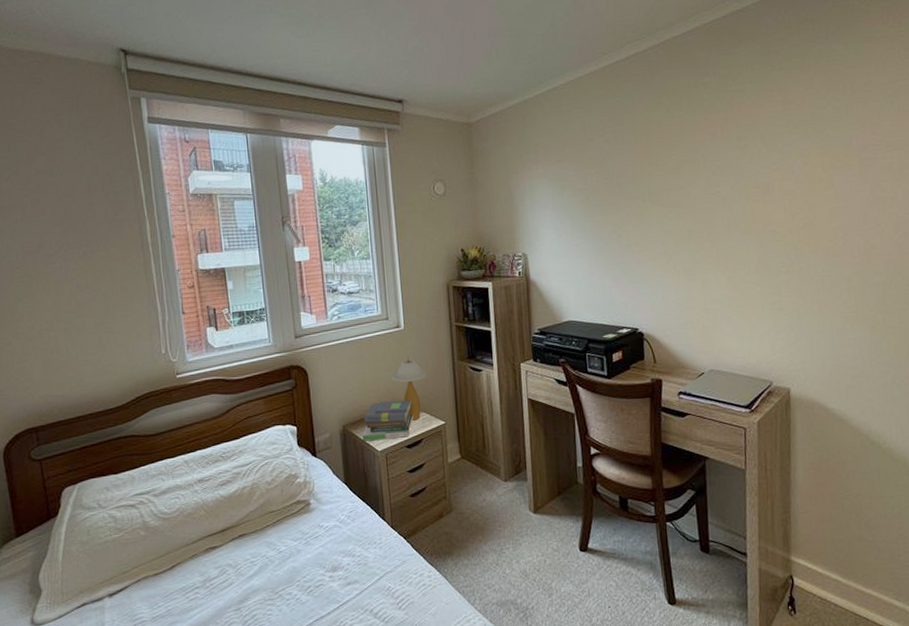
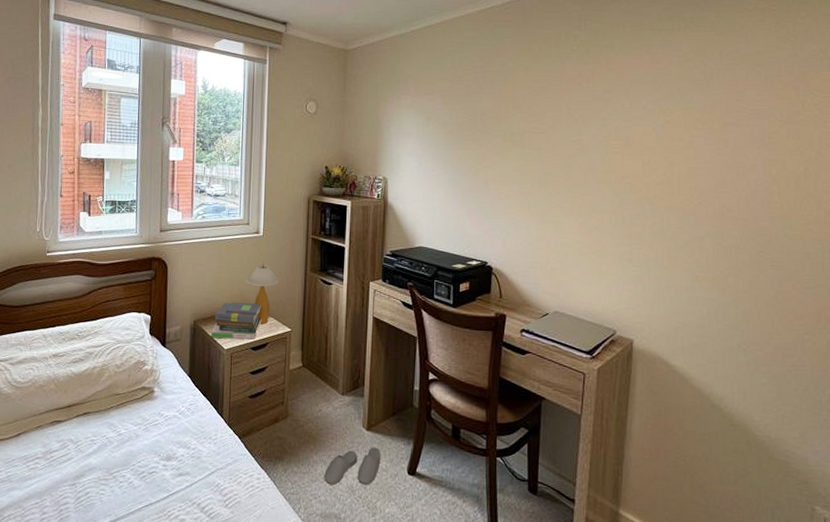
slippers: none [496,529,551,573] -> present [324,447,381,485]

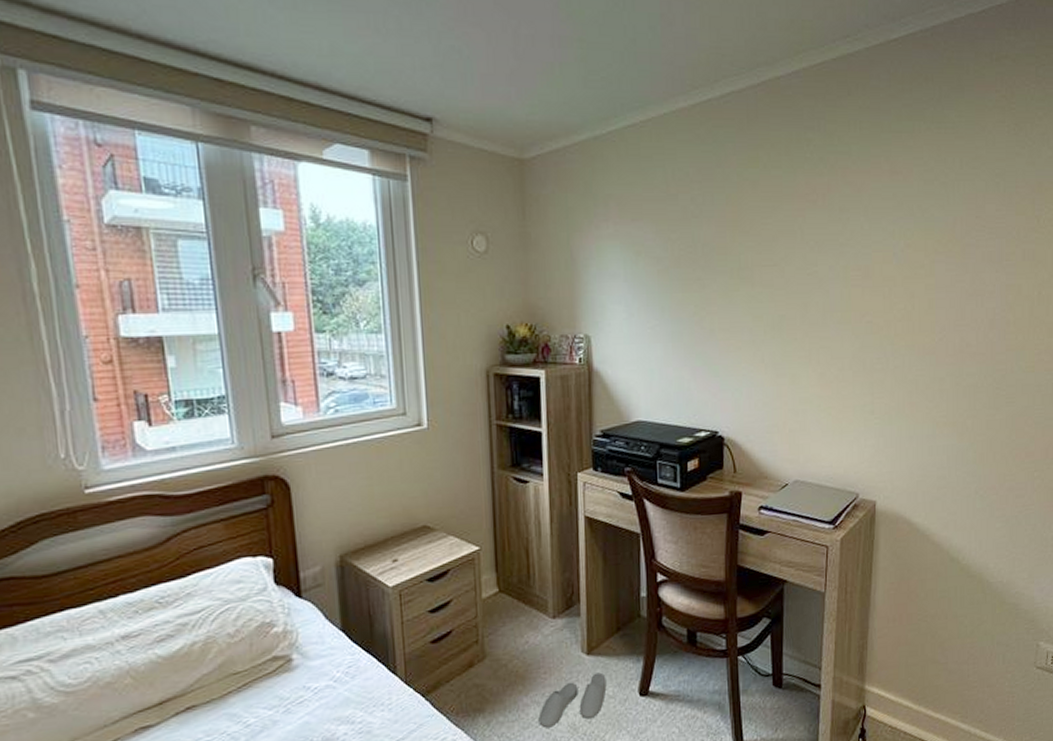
books: present [211,302,262,340] -> none [367,520,438,575]
table lamp: present [246,261,280,324] -> none [409,463,457,547]

